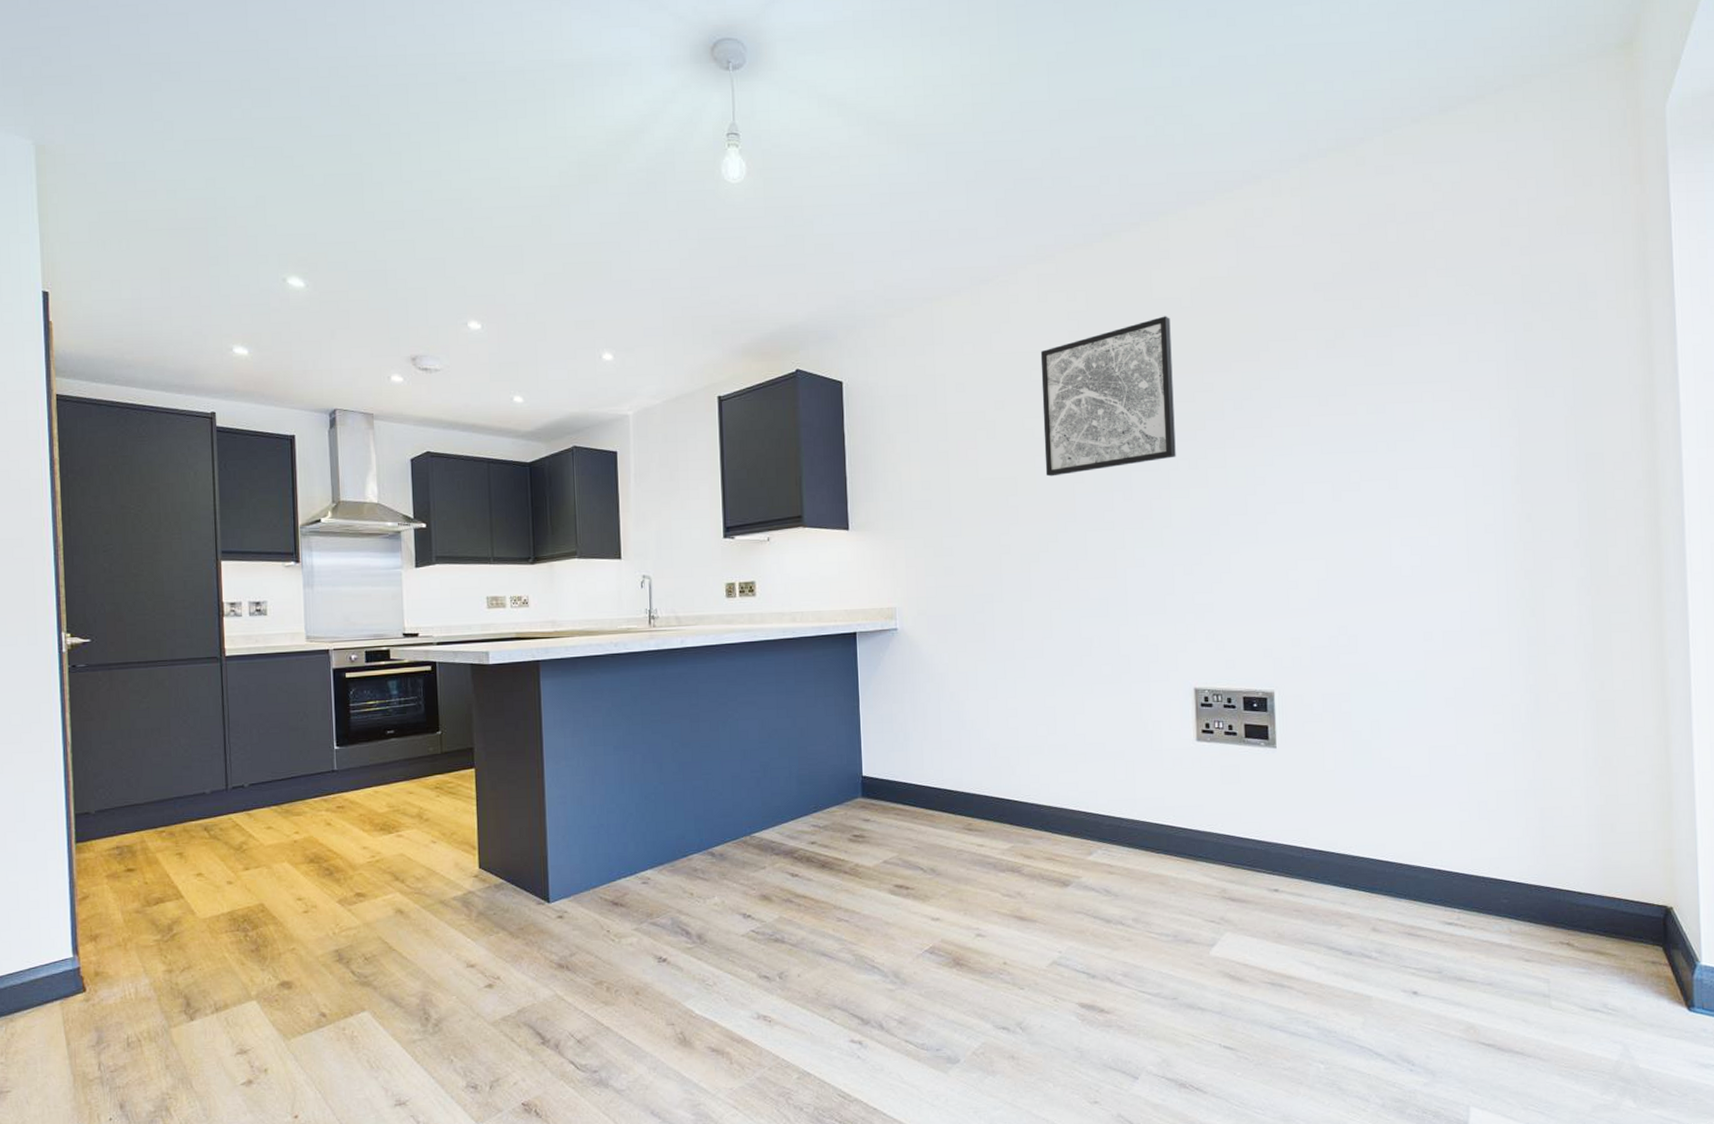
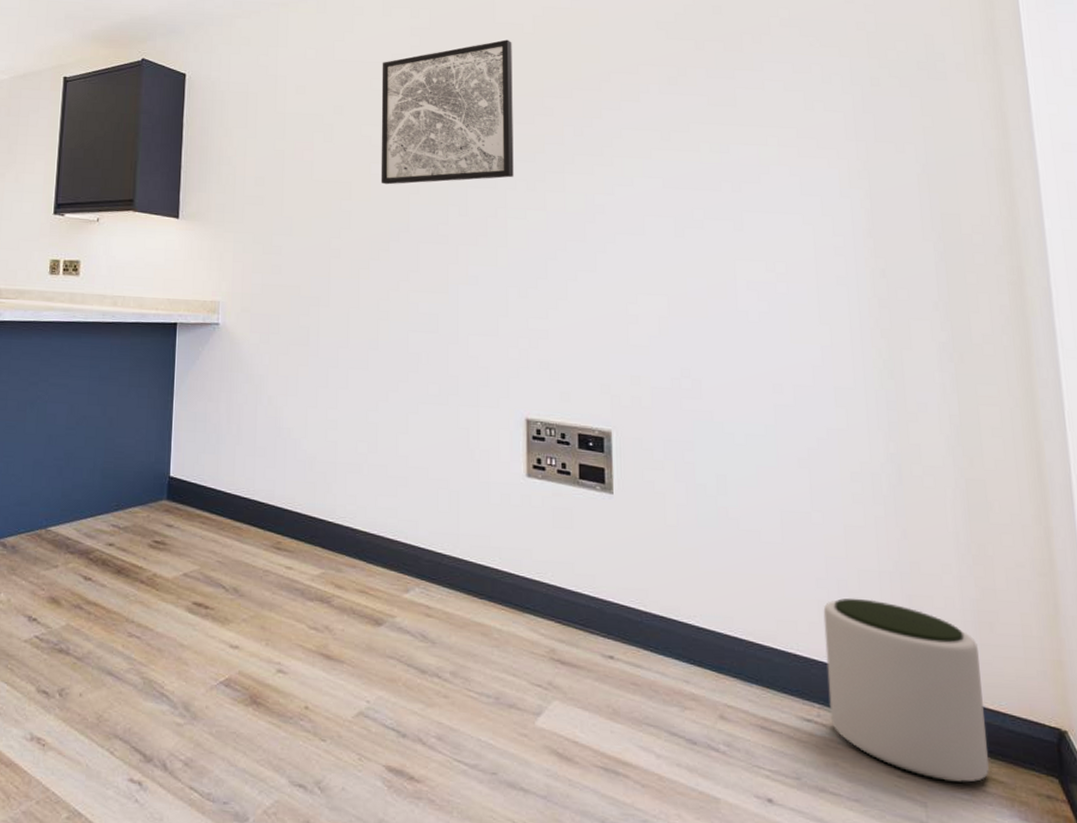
plant pot: none [1465,815,1604,960] -> present [823,598,989,783]

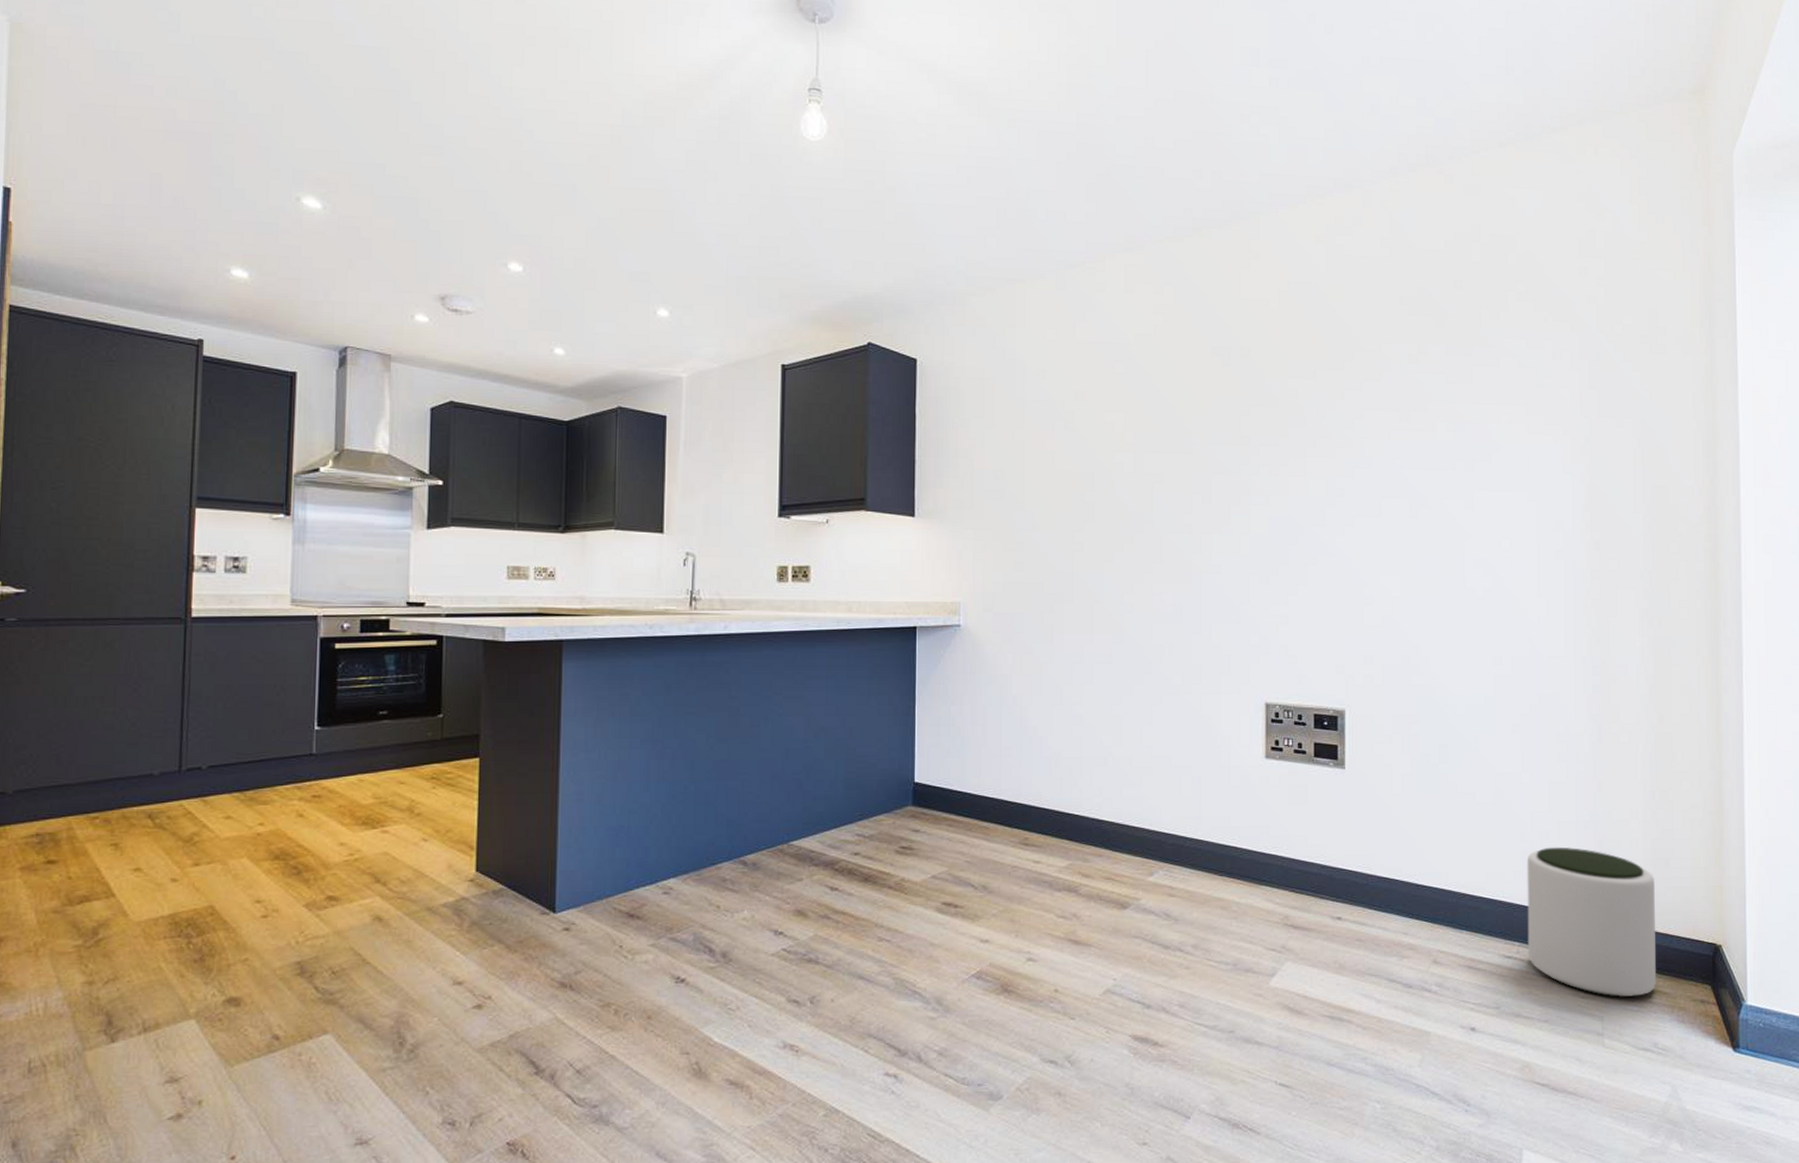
wall art: present [380,39,514,185] -> none [1124,317,1257,474]

